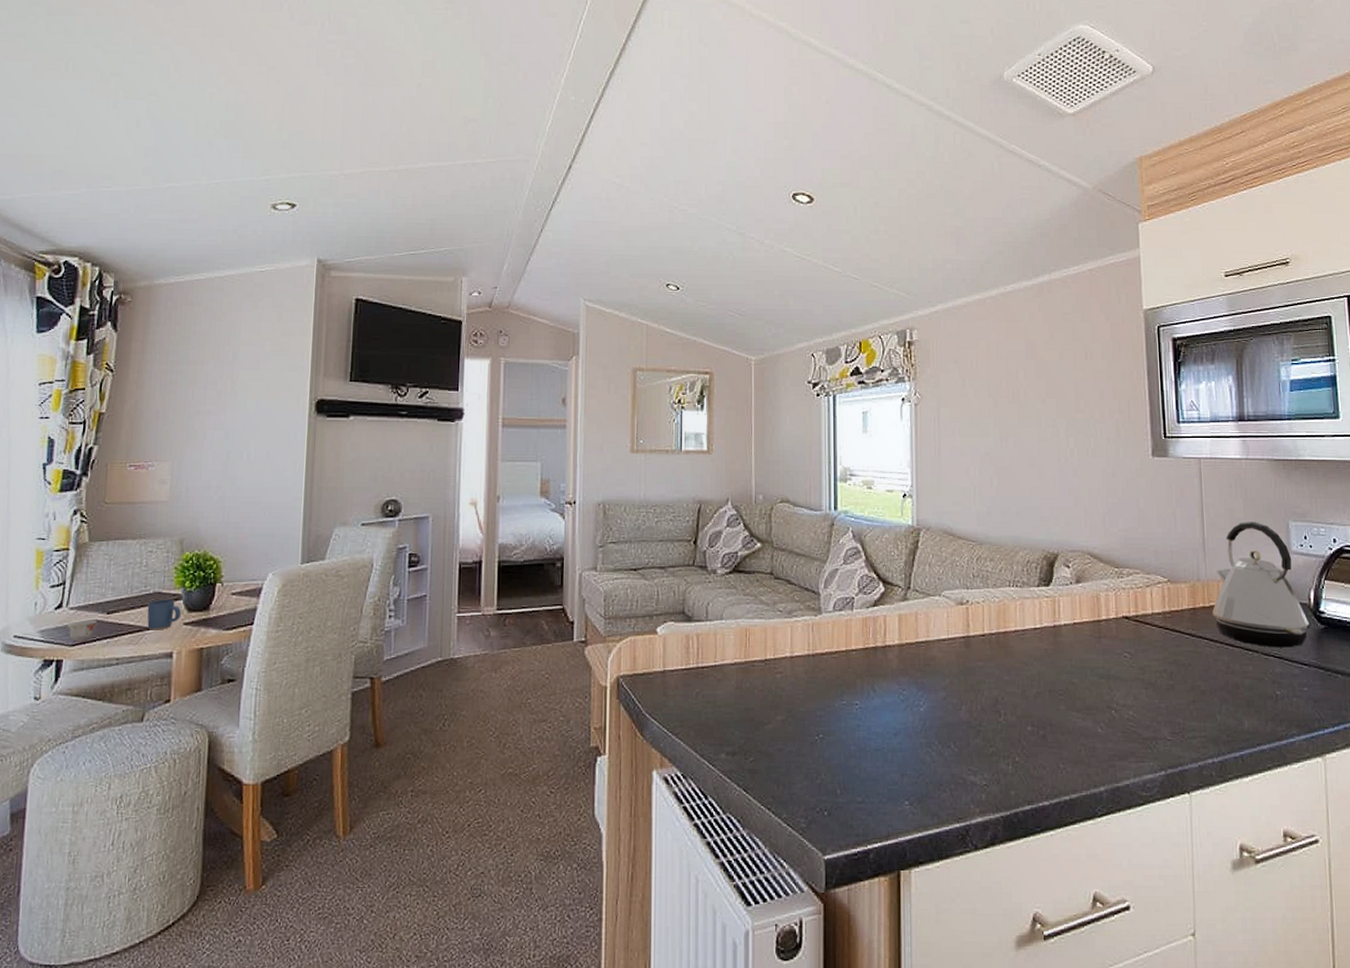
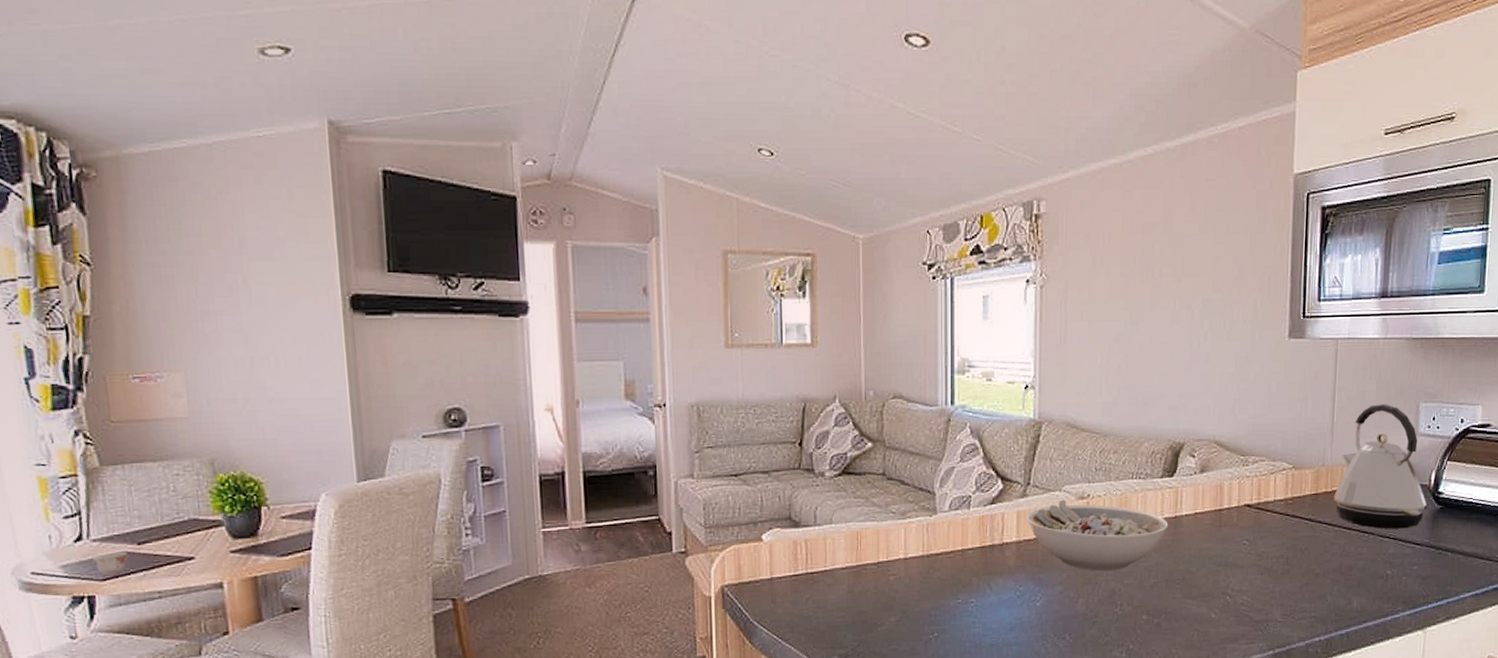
mug: present [147,599,181,630] -> none [184,525,225,560]
bowl: none [907,604,1048,678] -> present [1026,499,1169,571]

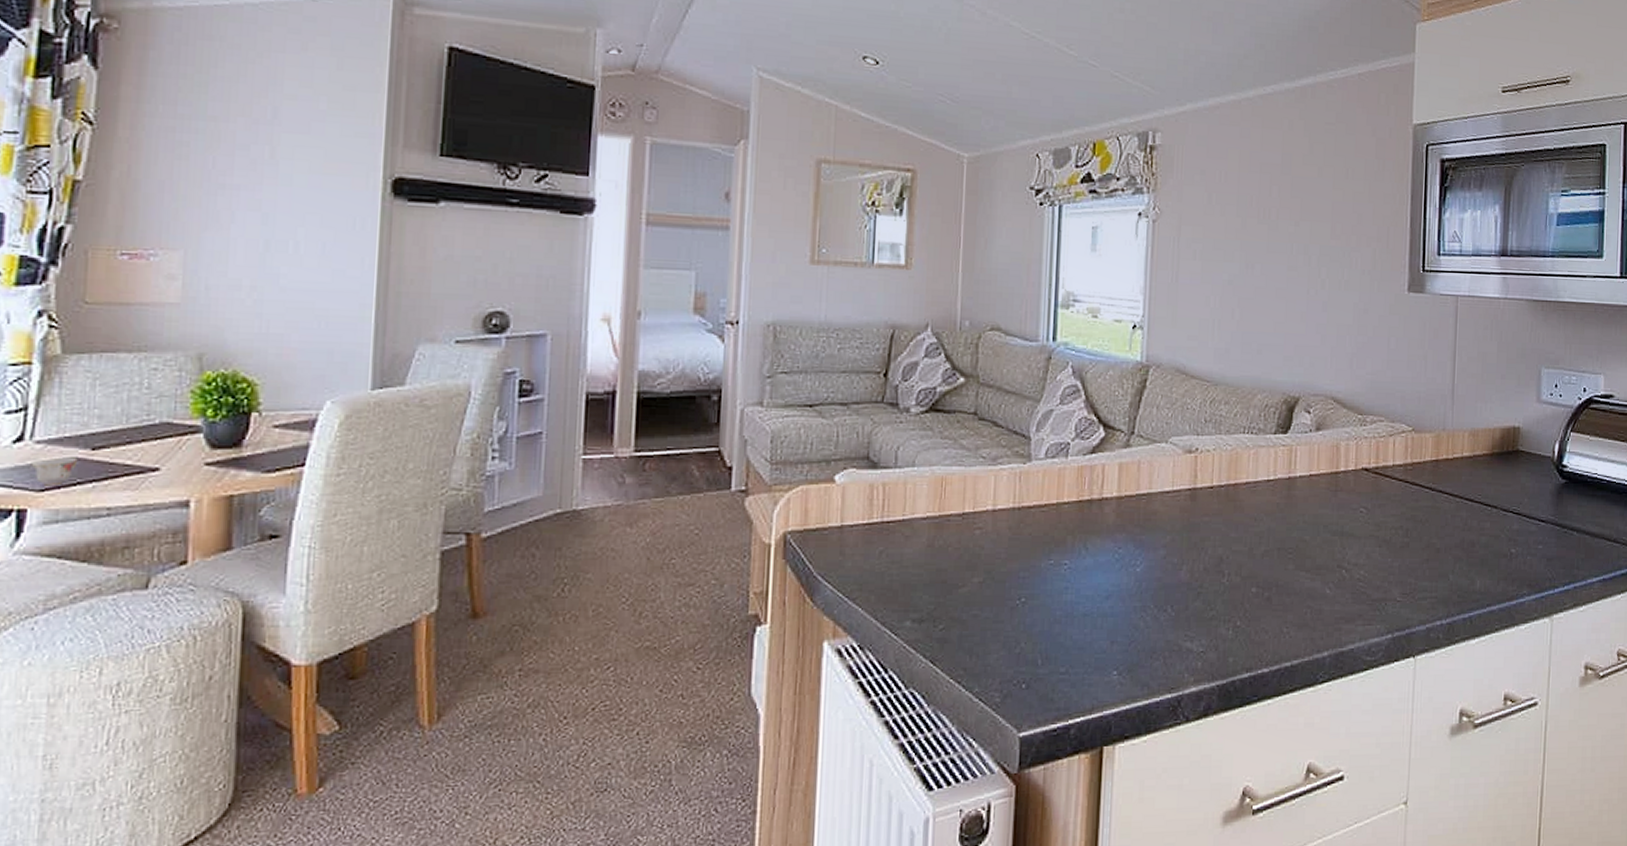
bowl: present [1026,499,1169,571] -> none [1128,452,1281,535]
kettle: present [1334,404,1427,529] -> none [1455,367,1551,503]

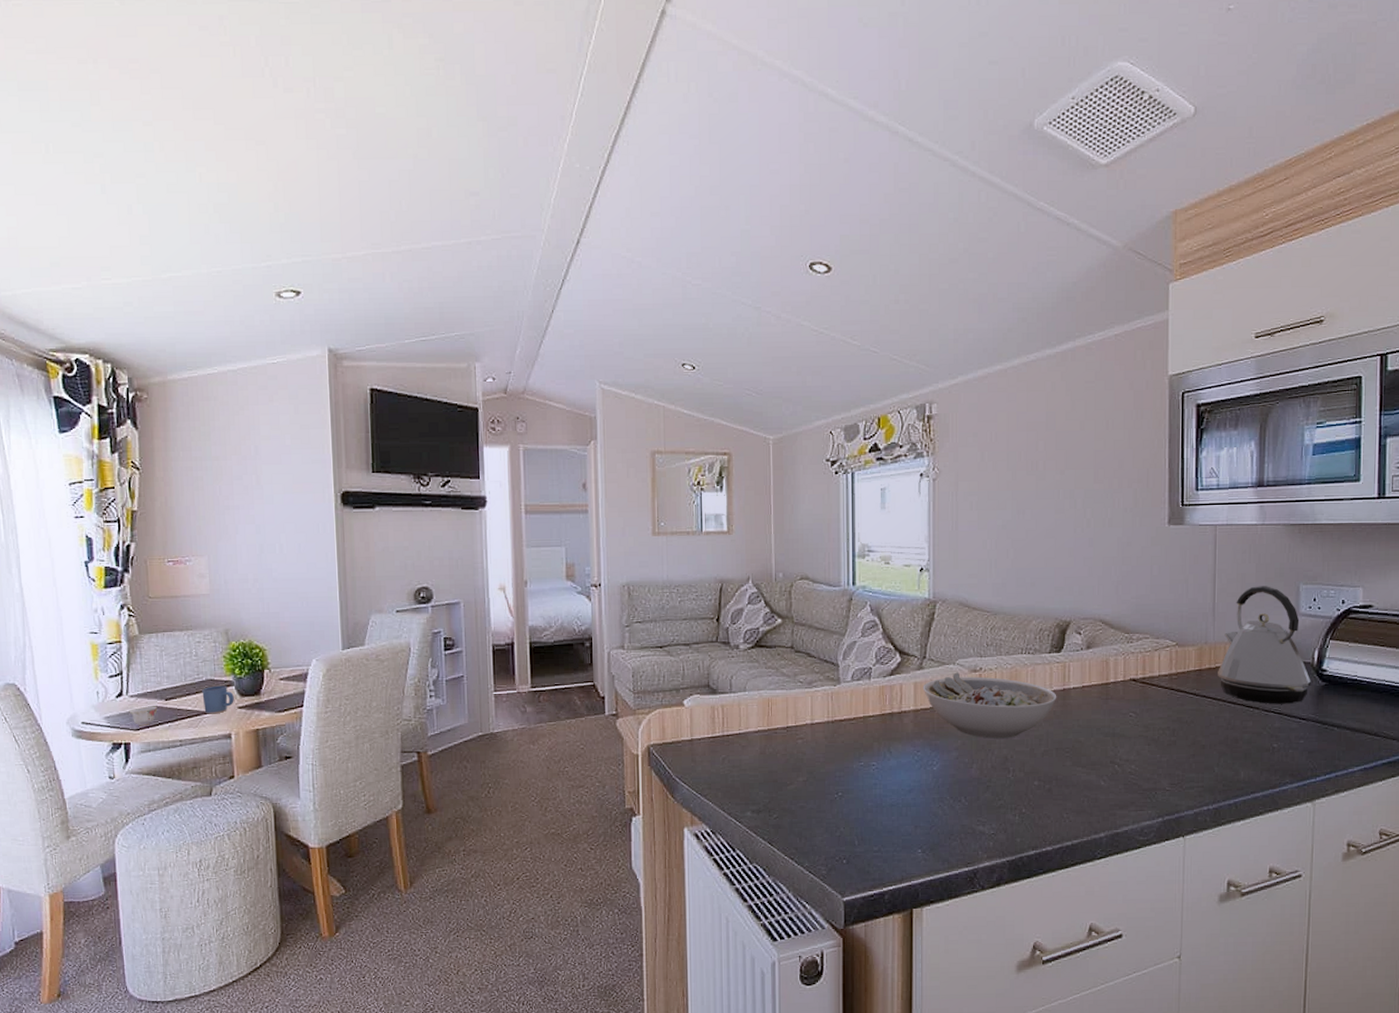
mug: none [151,431,201,472] -> present [202,685,234,714]
bowl: none [1128,452,1281,535] -> present [922,672,1057,739]
kettle: none [1455,367,1551,503] -> present [1218,586,1311,704]

